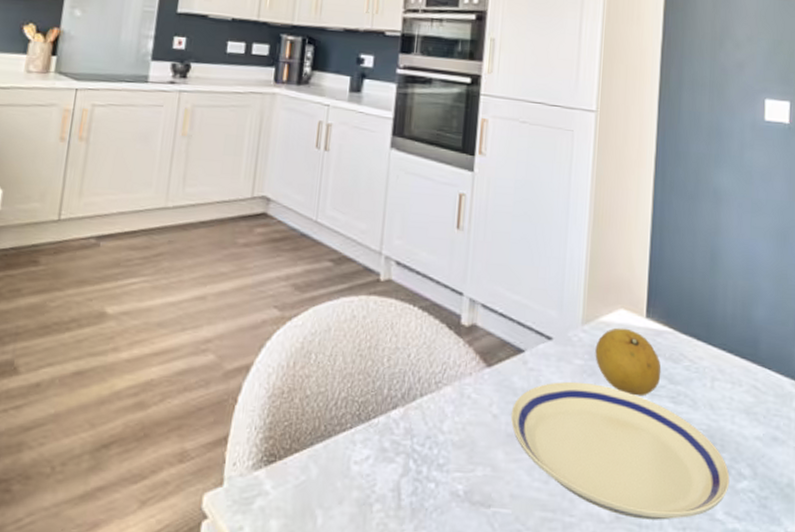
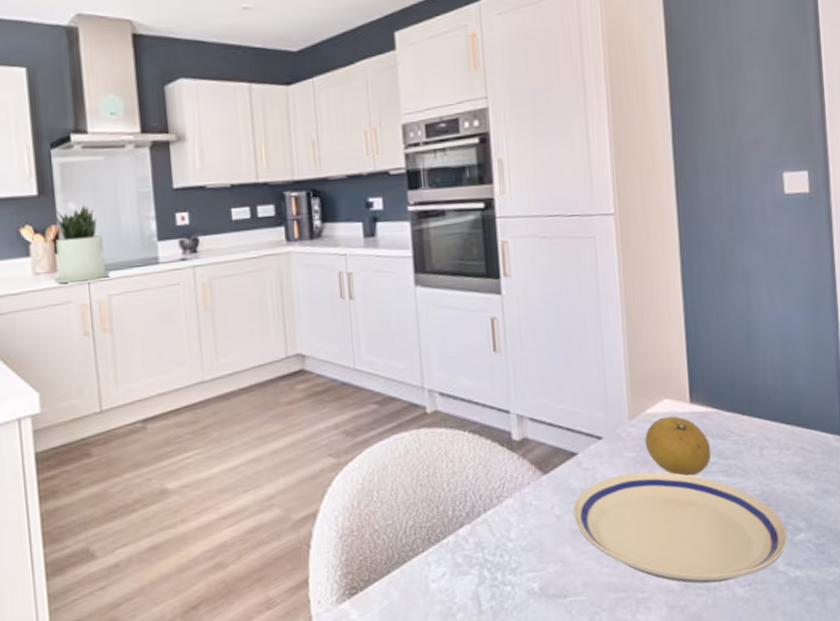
planter: none [43,11,100,89] -> present [52,204,110,284]

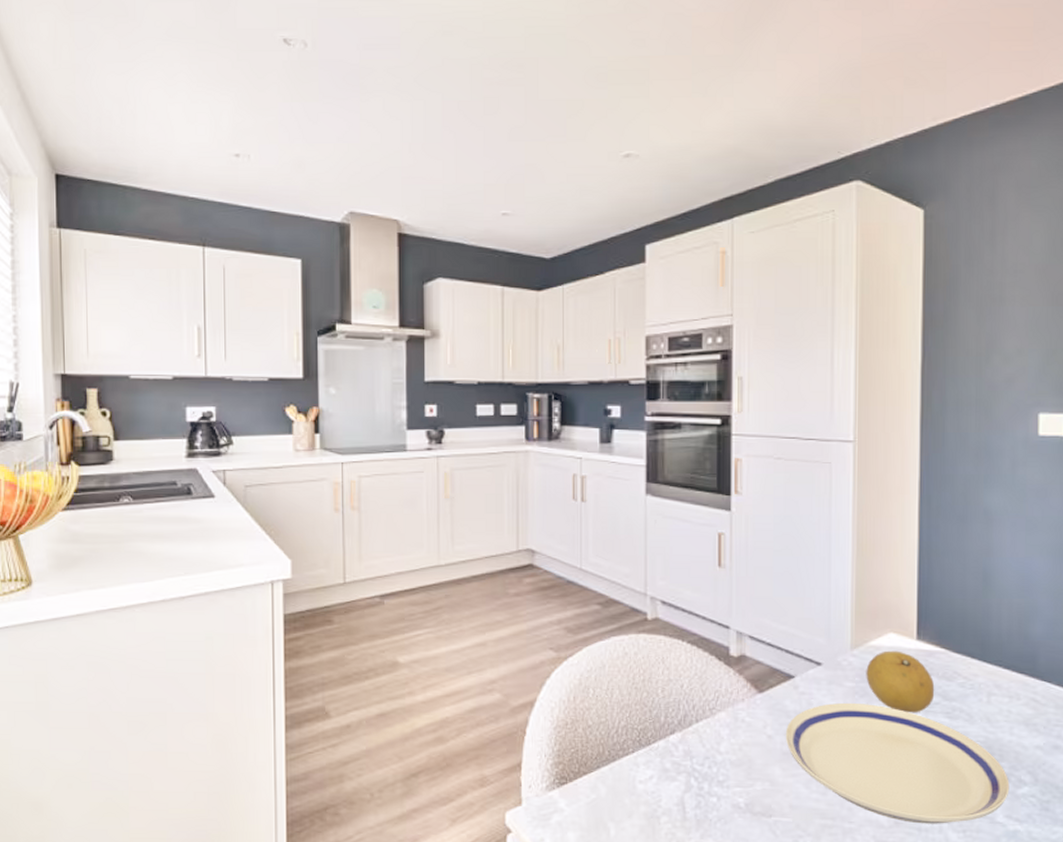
planter: present [52,204,110,284] -> none [311,390,362,462]

